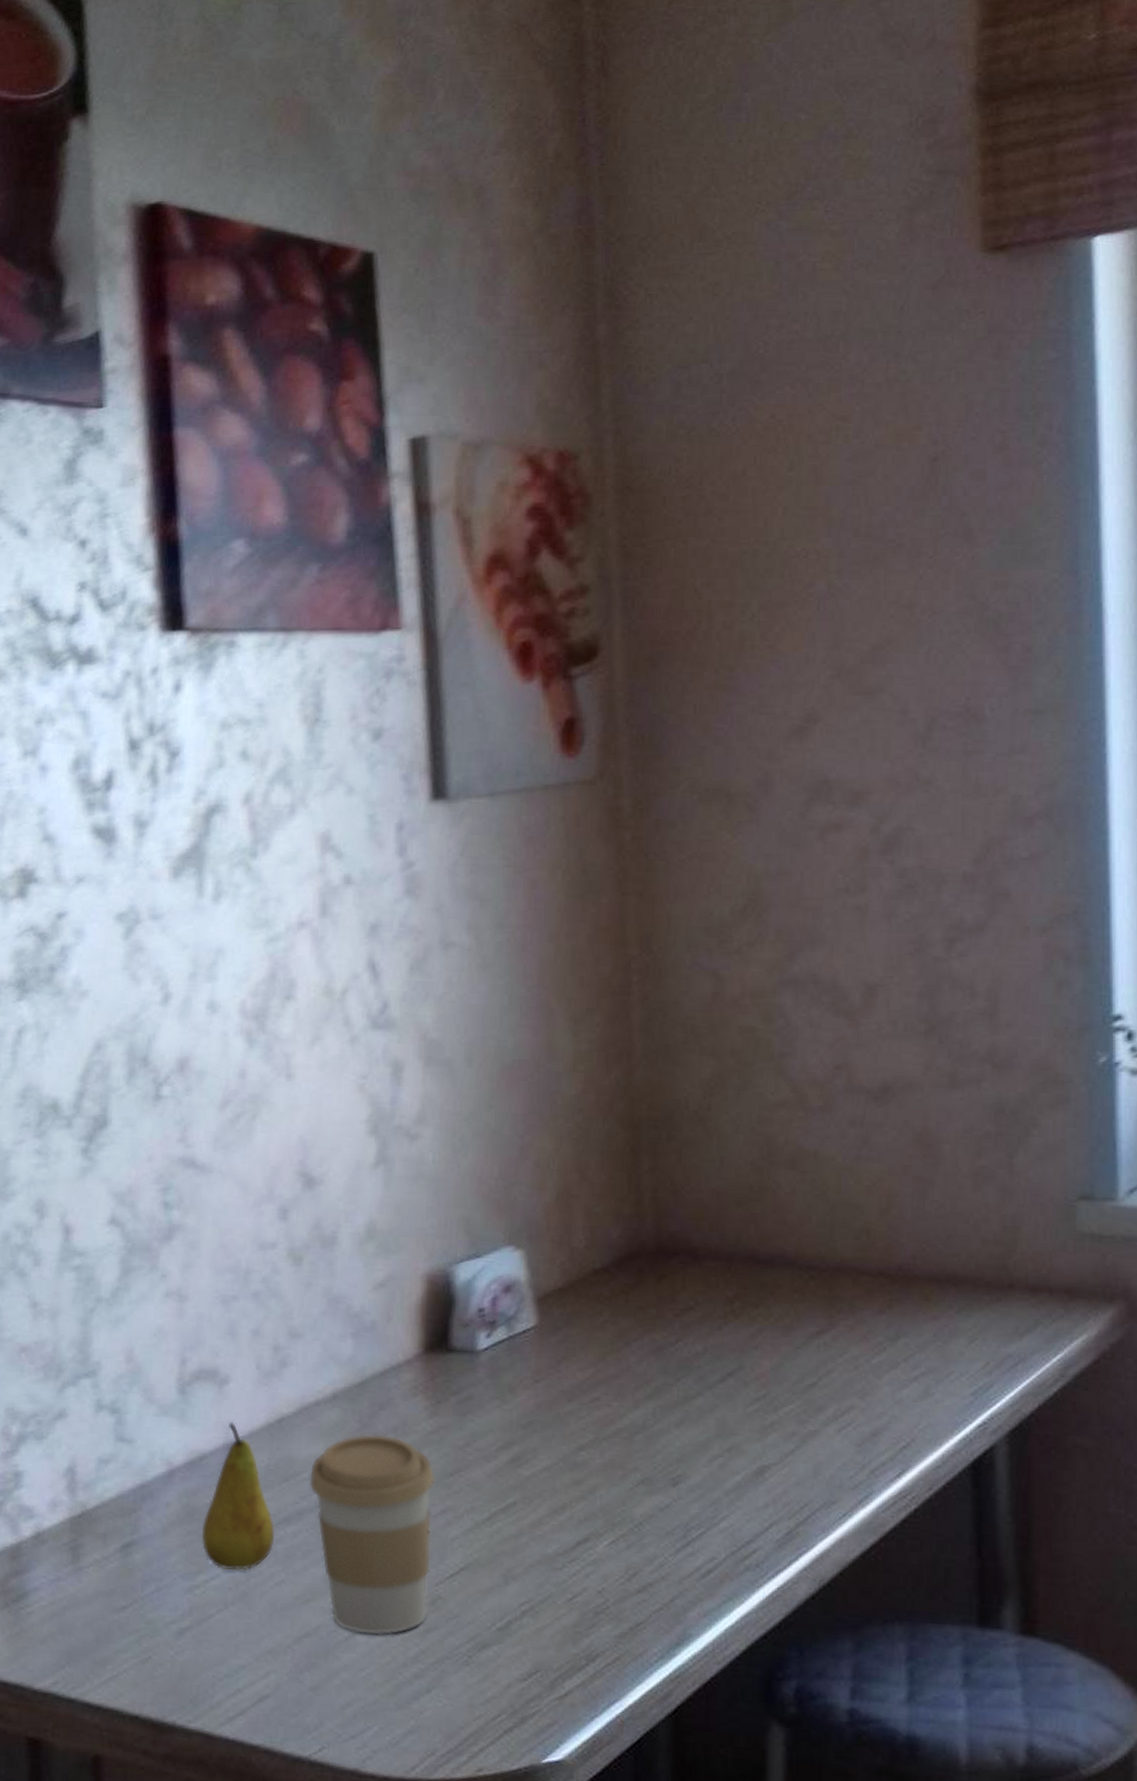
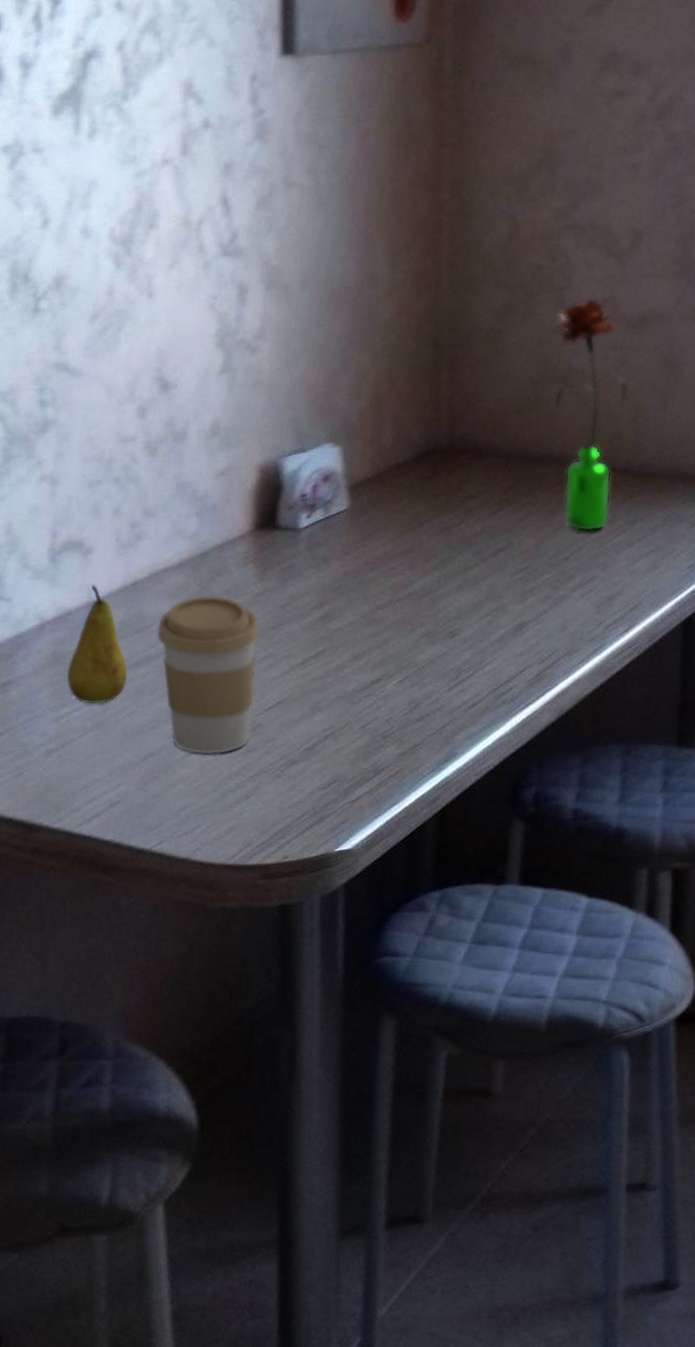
flower: none [780,1065,875,1351] -> present [554,298,629,532]

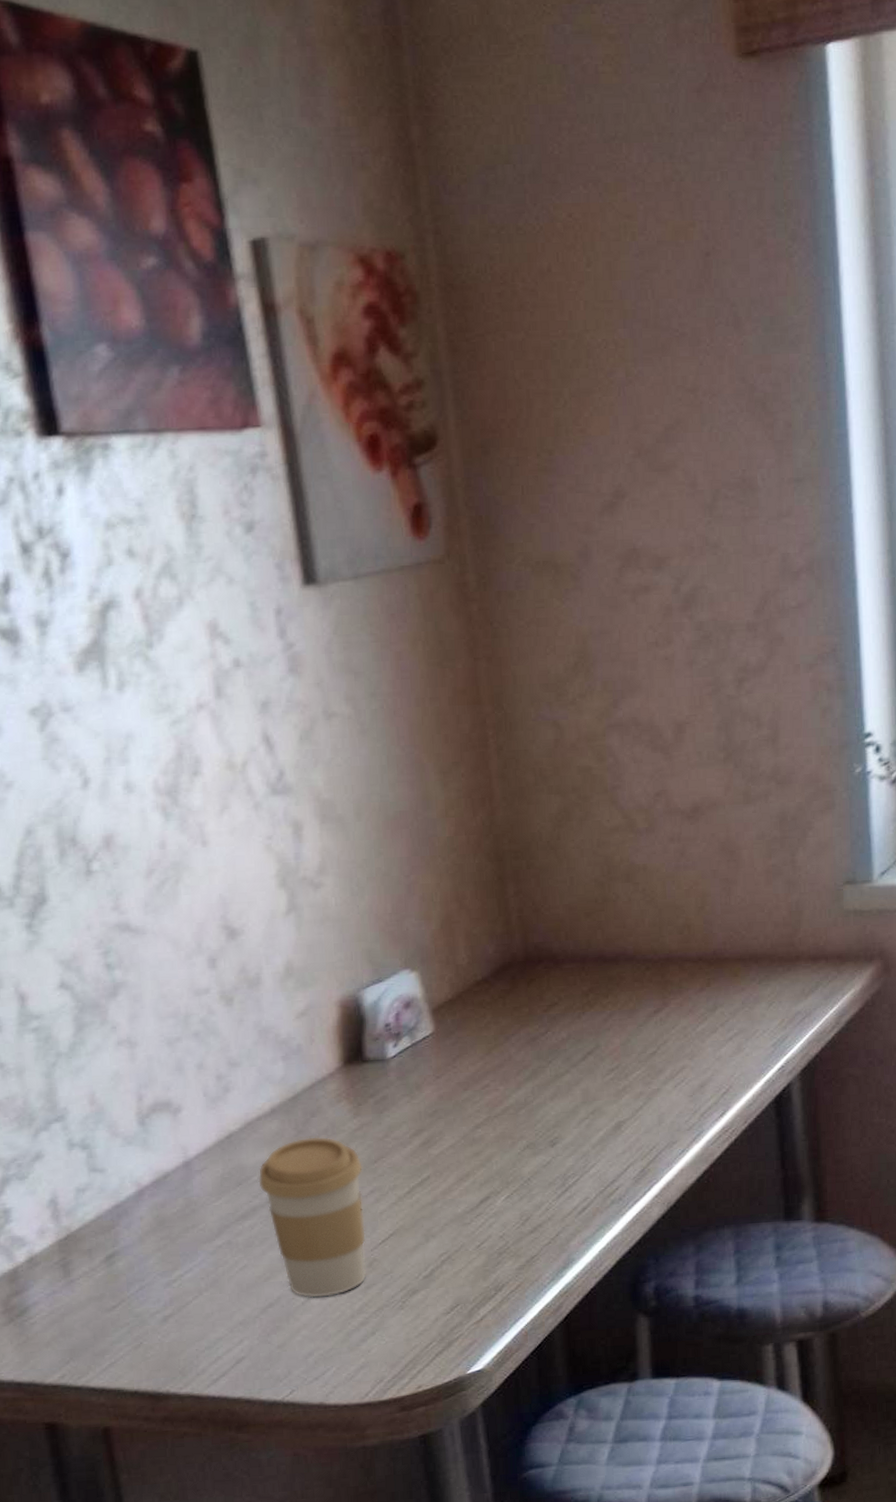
fruit: present [66,585,127,705] -> none [172,1143,236,1265]
flower: present [554,298,629,532] -> none [613,794,692,1025]

